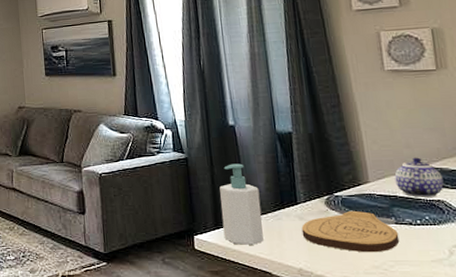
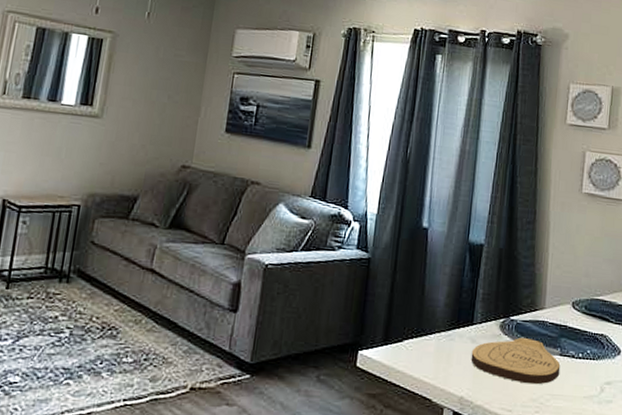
soap bottle: present [219,163,264,245] -> none [390,271,438,367]
teapot: present [394,157,444,198] -> none [568,287,610,331]

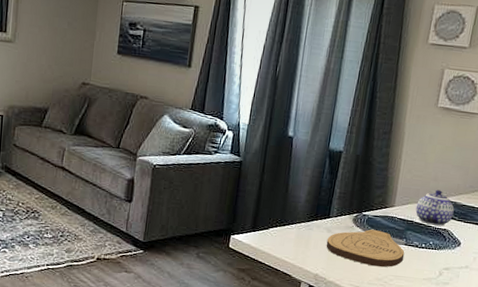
teapot: none [568,287,610,331] -> present [415,189,454,226]

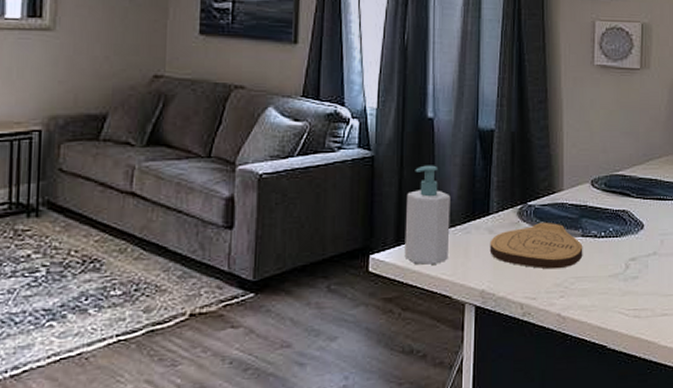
soap bottle: none [258,173,300,249] -> present [404,165,451,265]
teapot: present [415,189,454,226] -> none [588,163,630,207]

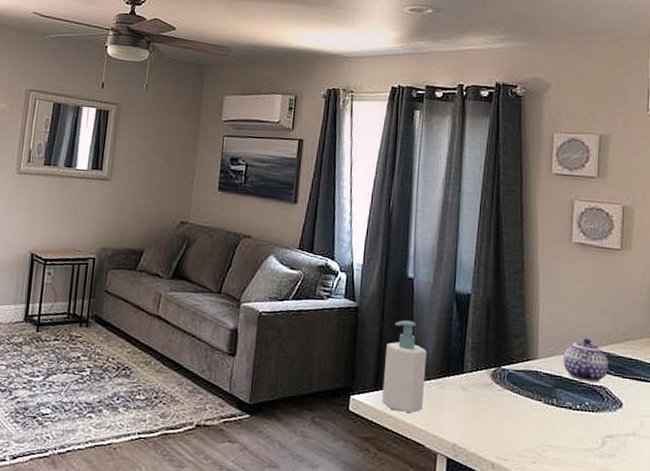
cutting board: present [489,222,583,270] -> none [462,386,557,435]
teapot: none [588,163,630,207] -> present [563,338,608,383]

